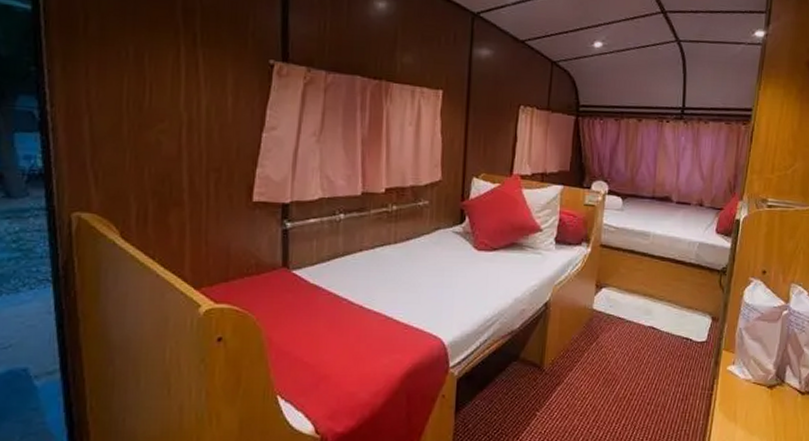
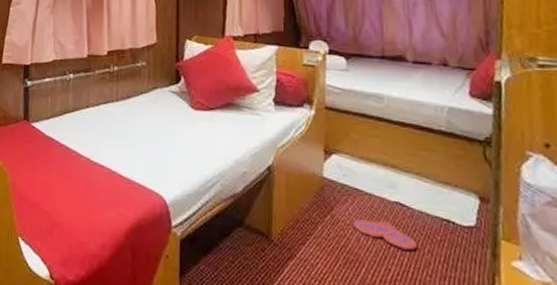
slippers: none [614,343,662,366] -> present [353,219,417,251]

